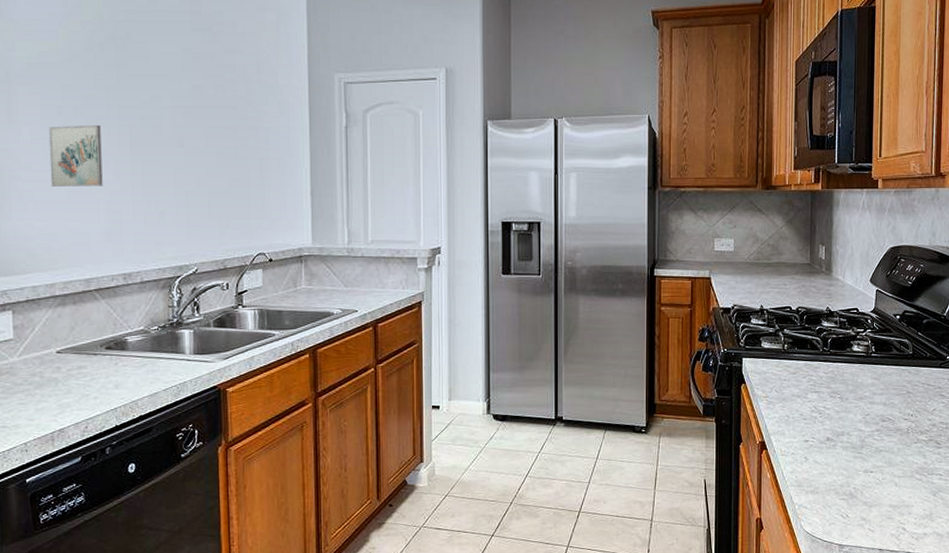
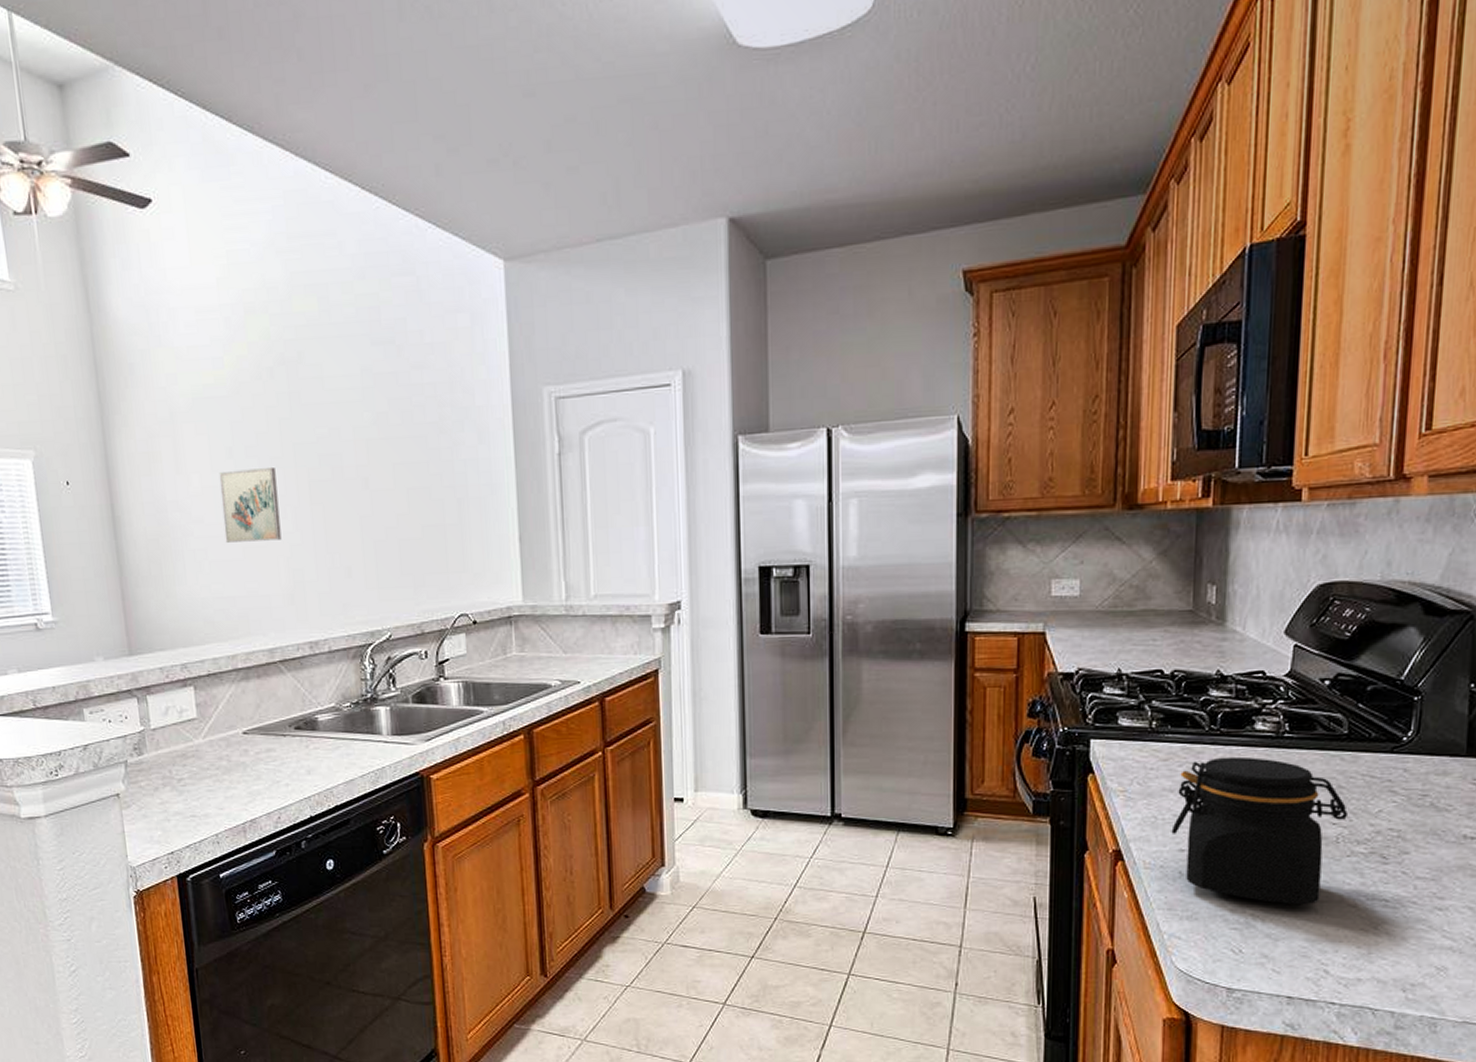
jar: none [799,370,914,480] -> present [1171,756,1348,905]

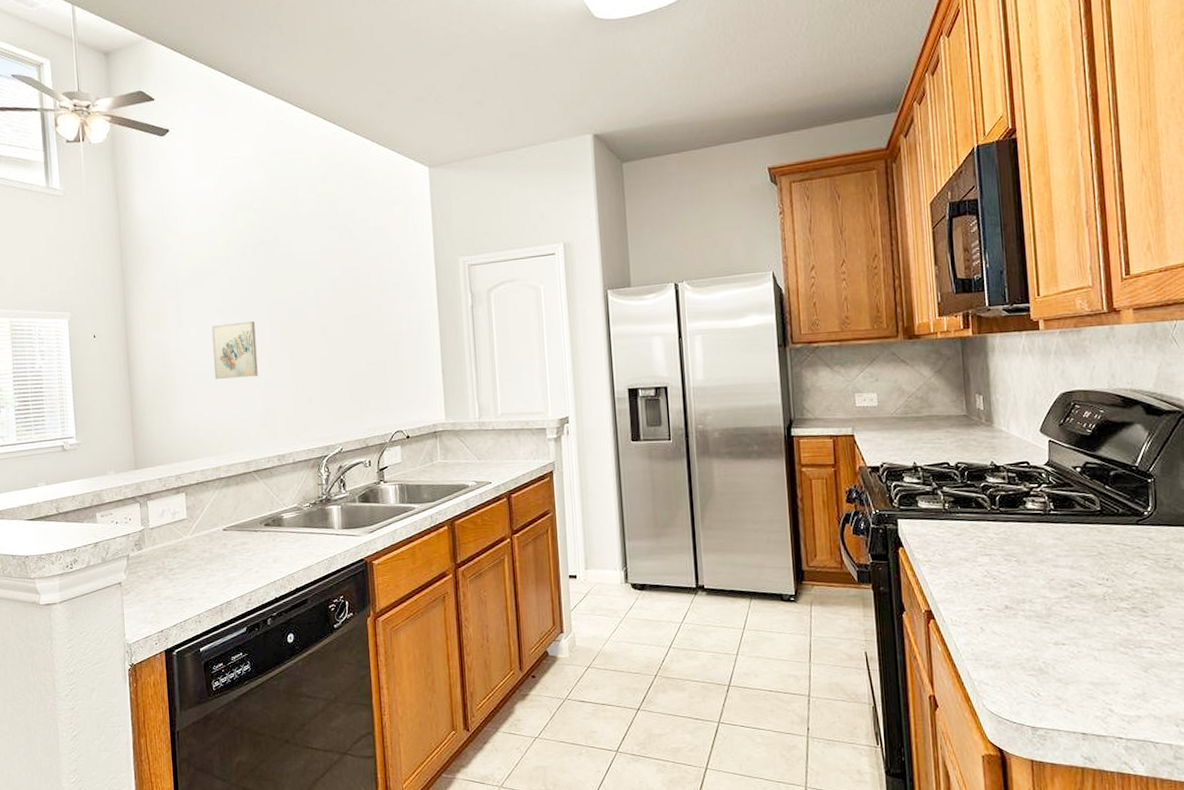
jar: present [1171,756,1348,905] -> none [970,530,1110,654]

